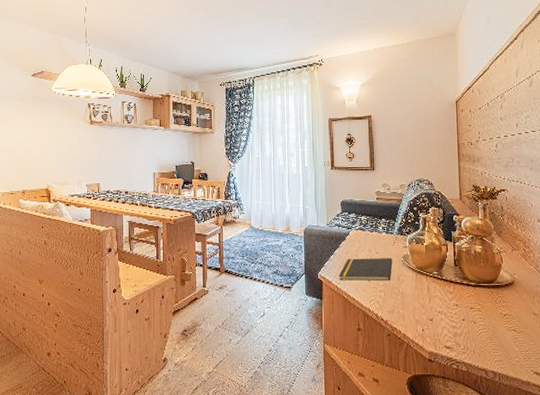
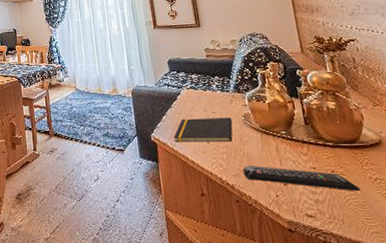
remote control: none [397,303,492,326] -> present [243,166,361,192]

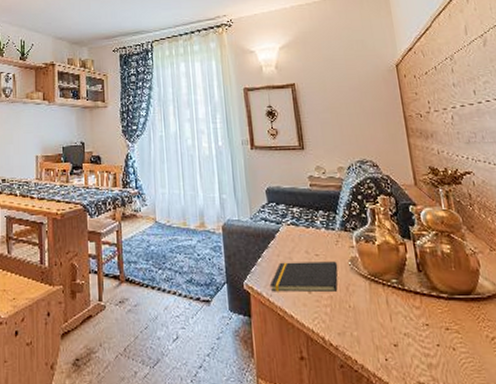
remote control: present [243,166,361,192] -> none [348,322,477,354]

